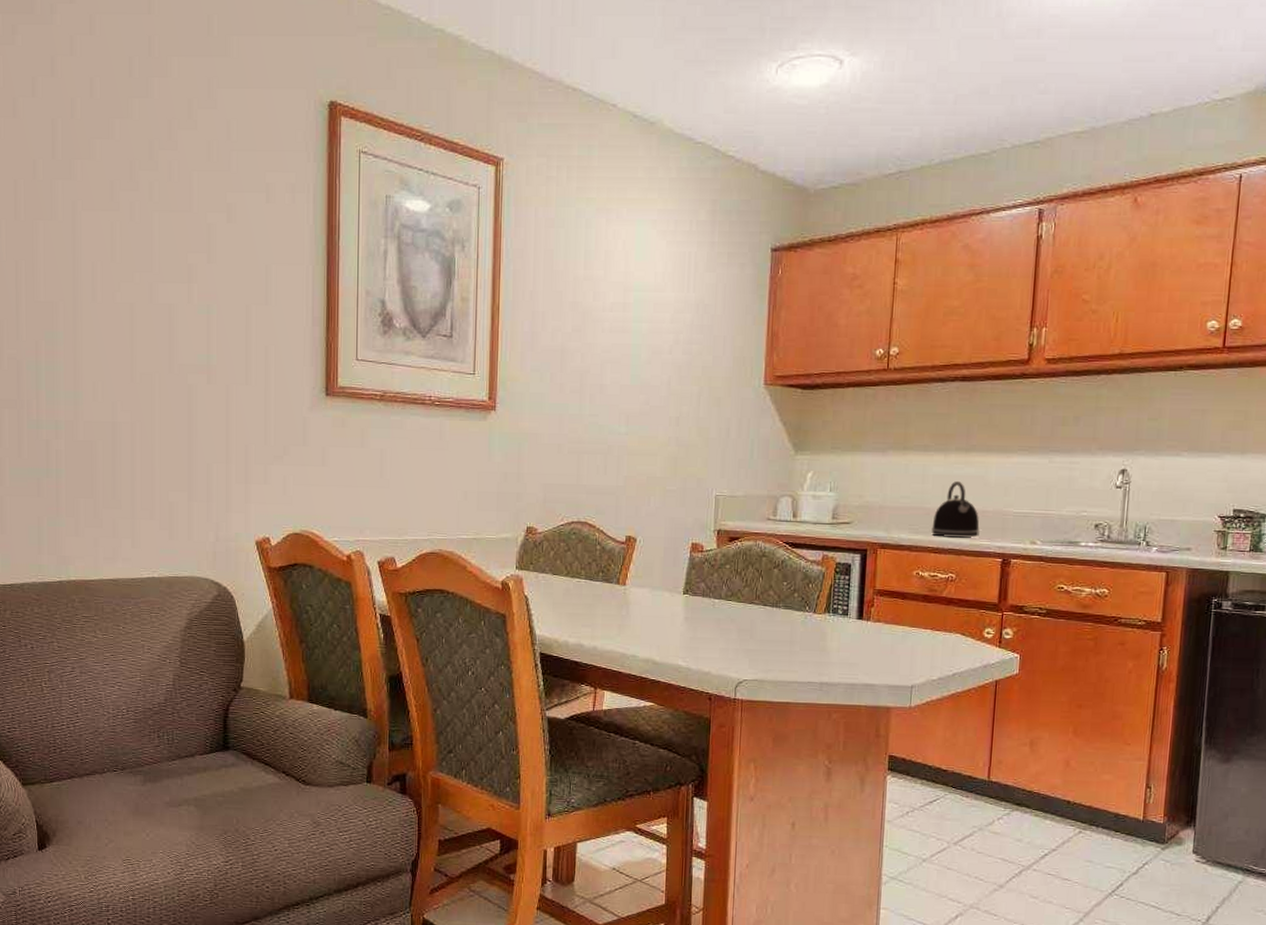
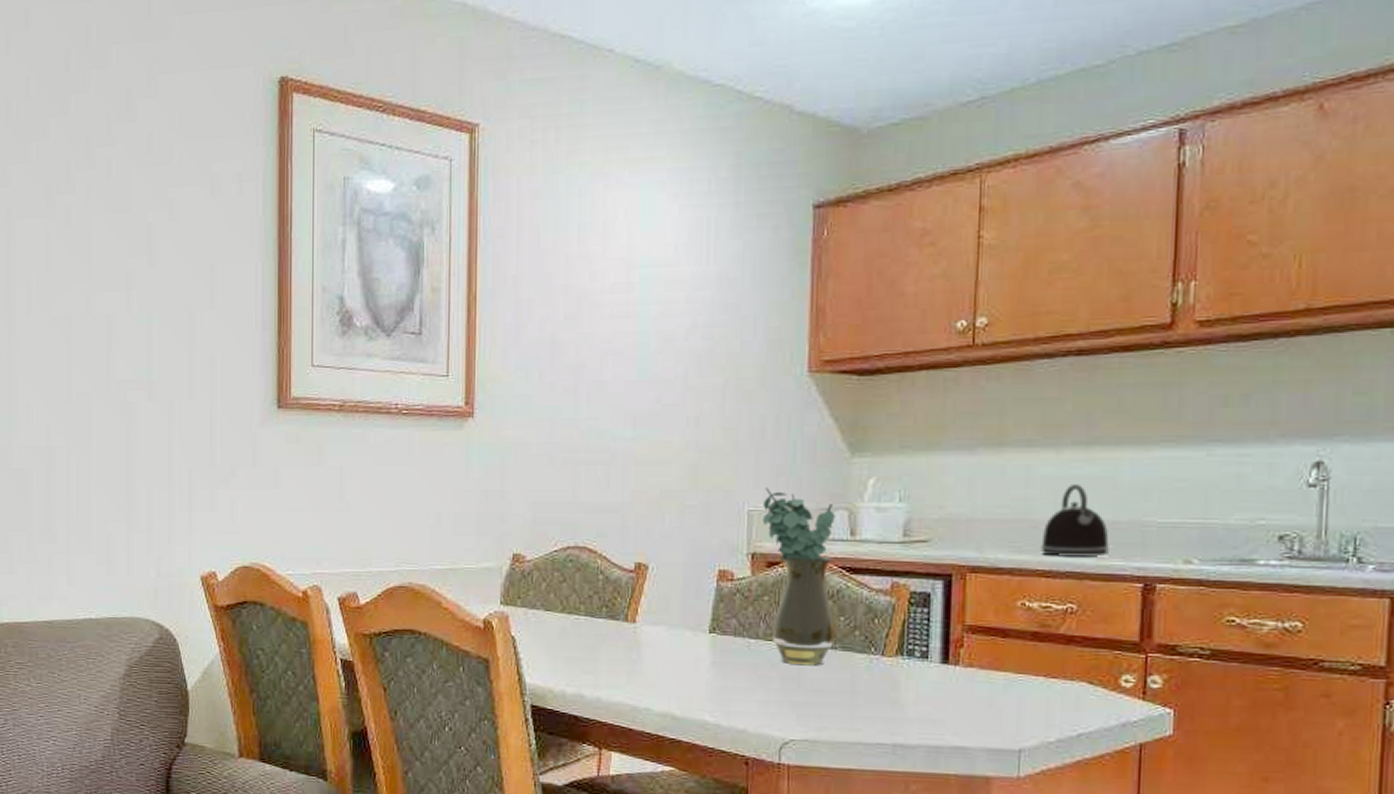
vase: none [726,476,782,621] -> present [762,486,835,666]

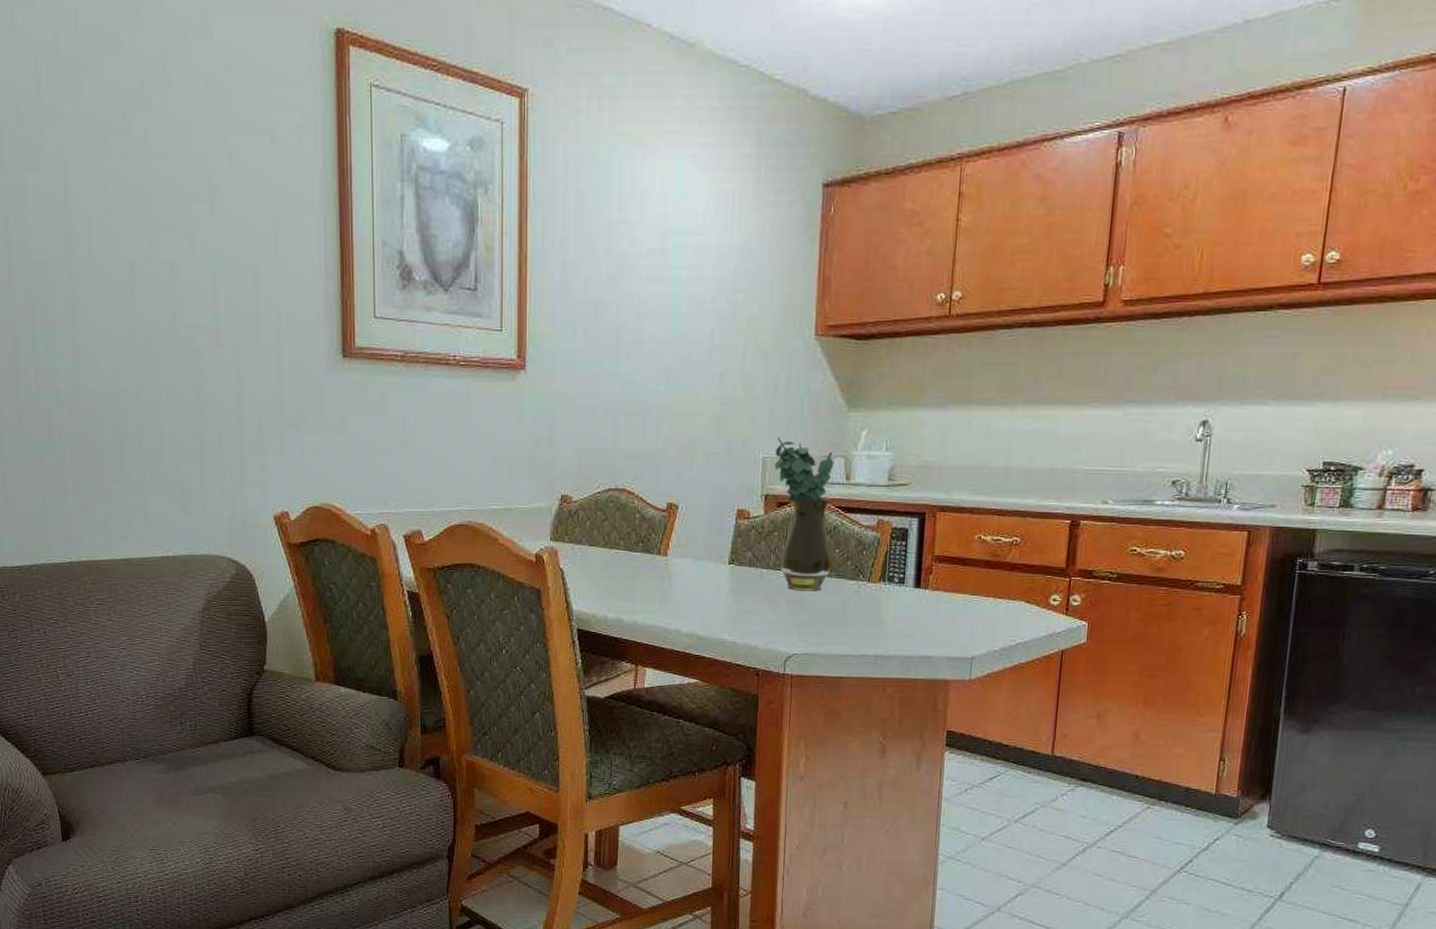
kettle: present [1041,483,1109,557] -> none [995,436,1047,498]

